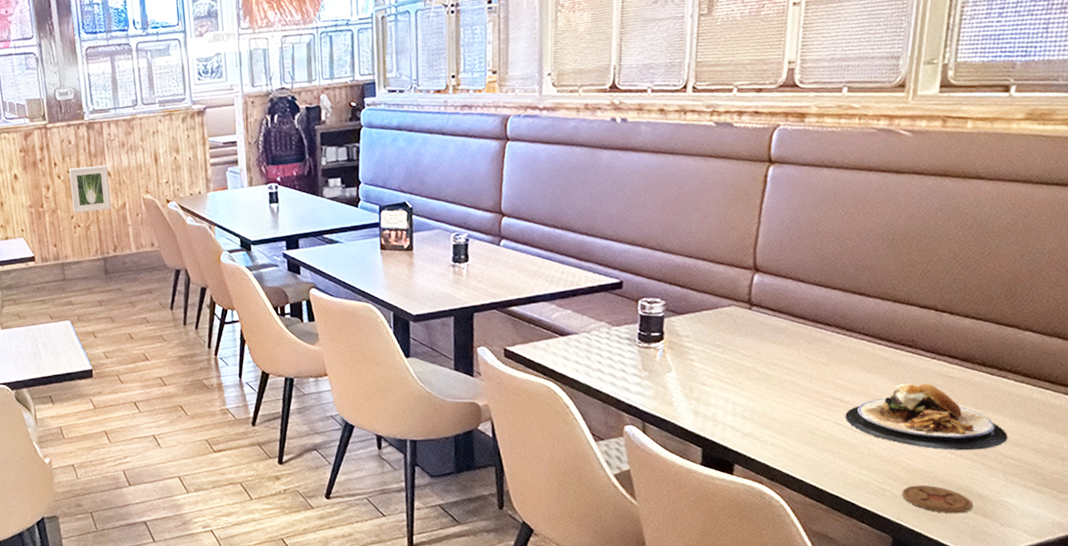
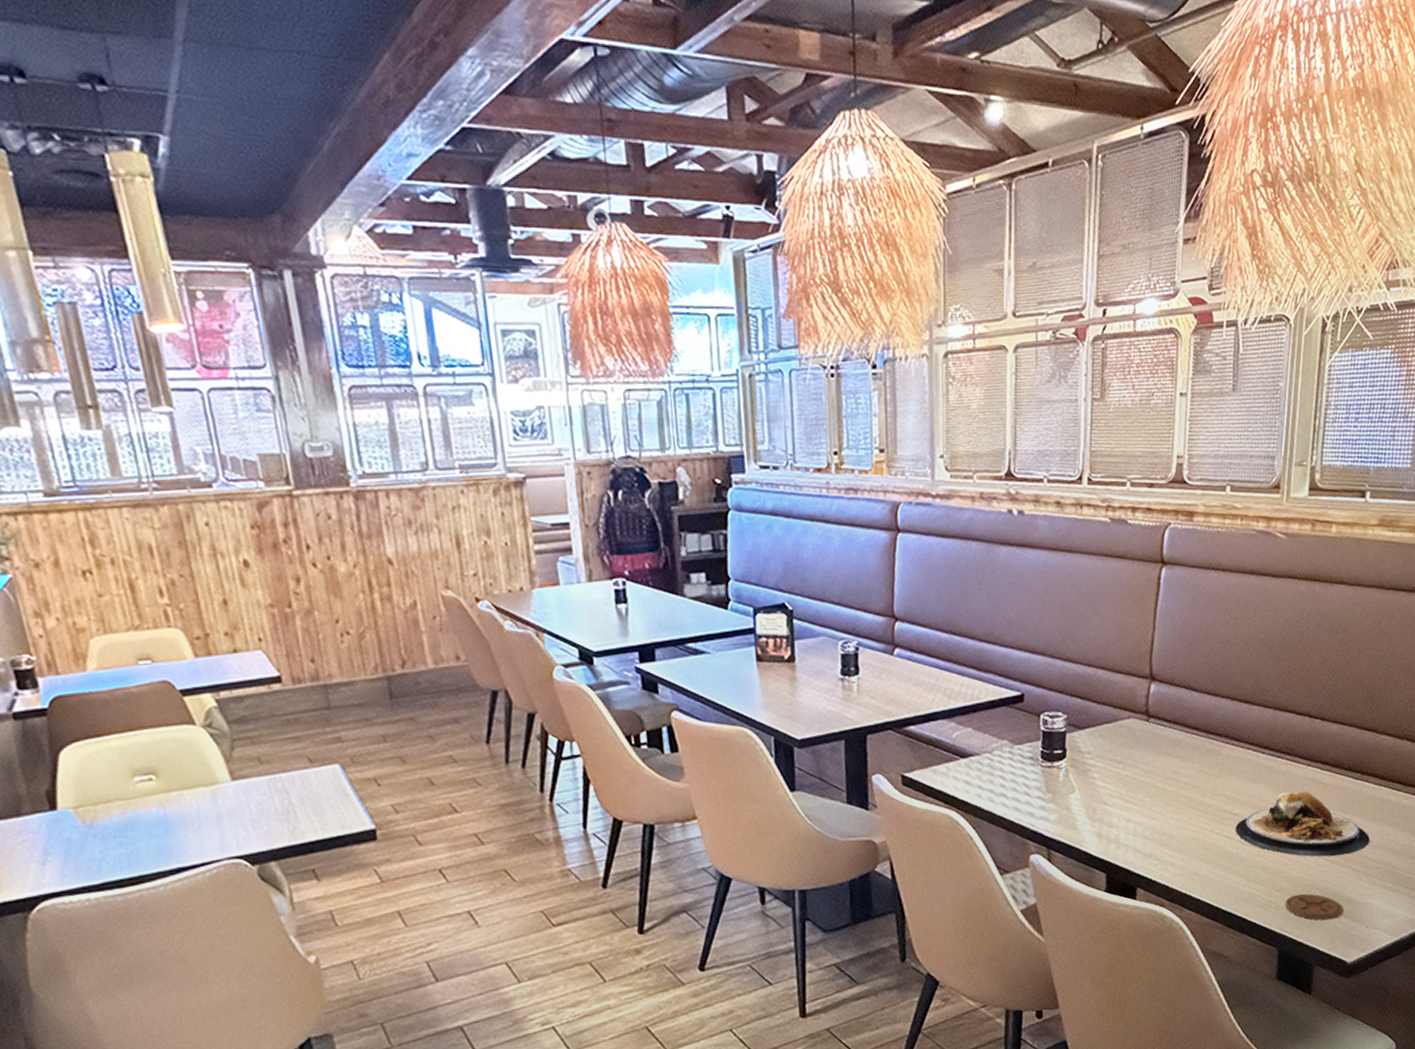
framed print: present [68,165,111,213] -> none [329,549,395,615]

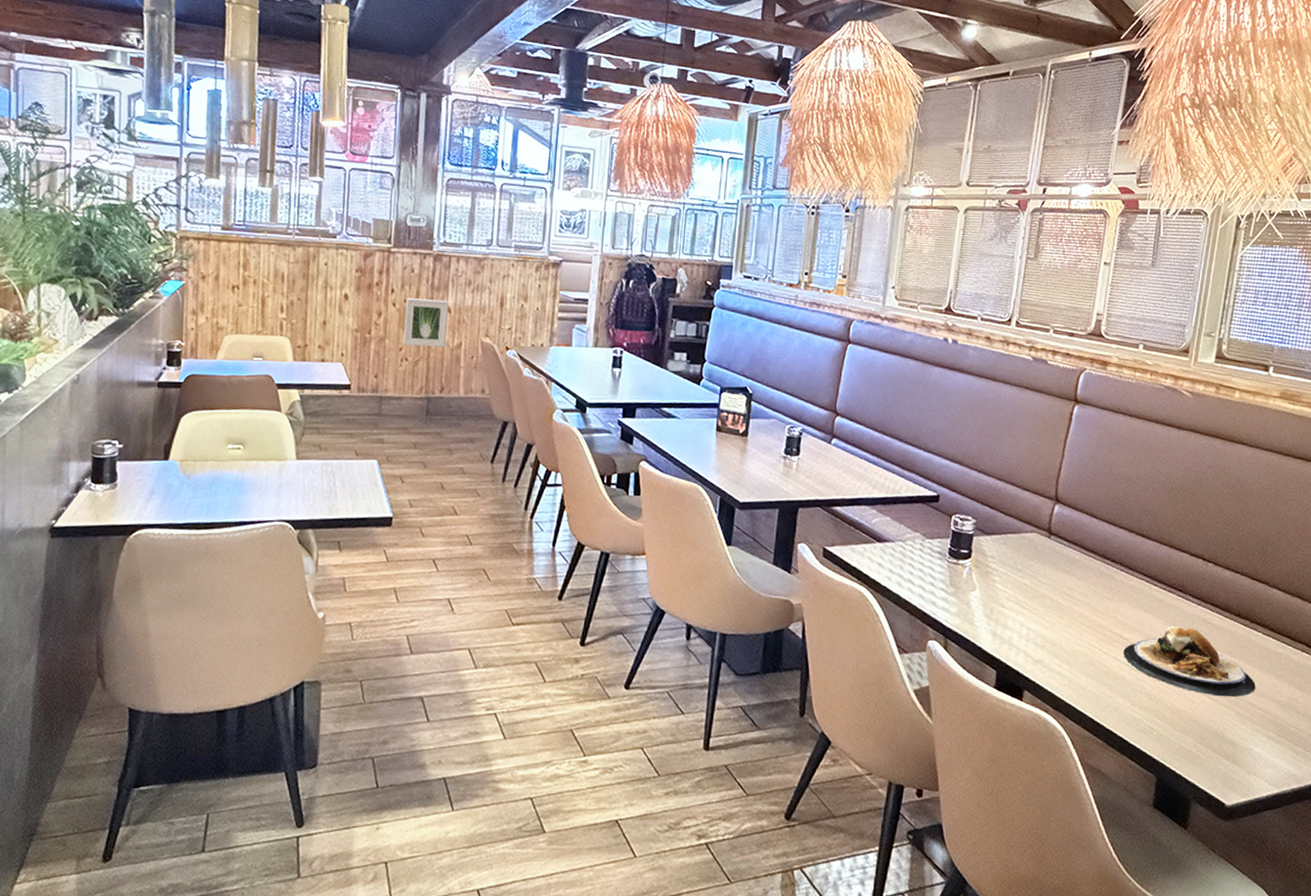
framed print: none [329,549,395,615] -> present [403,298,449,347]
coaster: present [1285,893,1343,921] -> none [1167,726,1225,759]

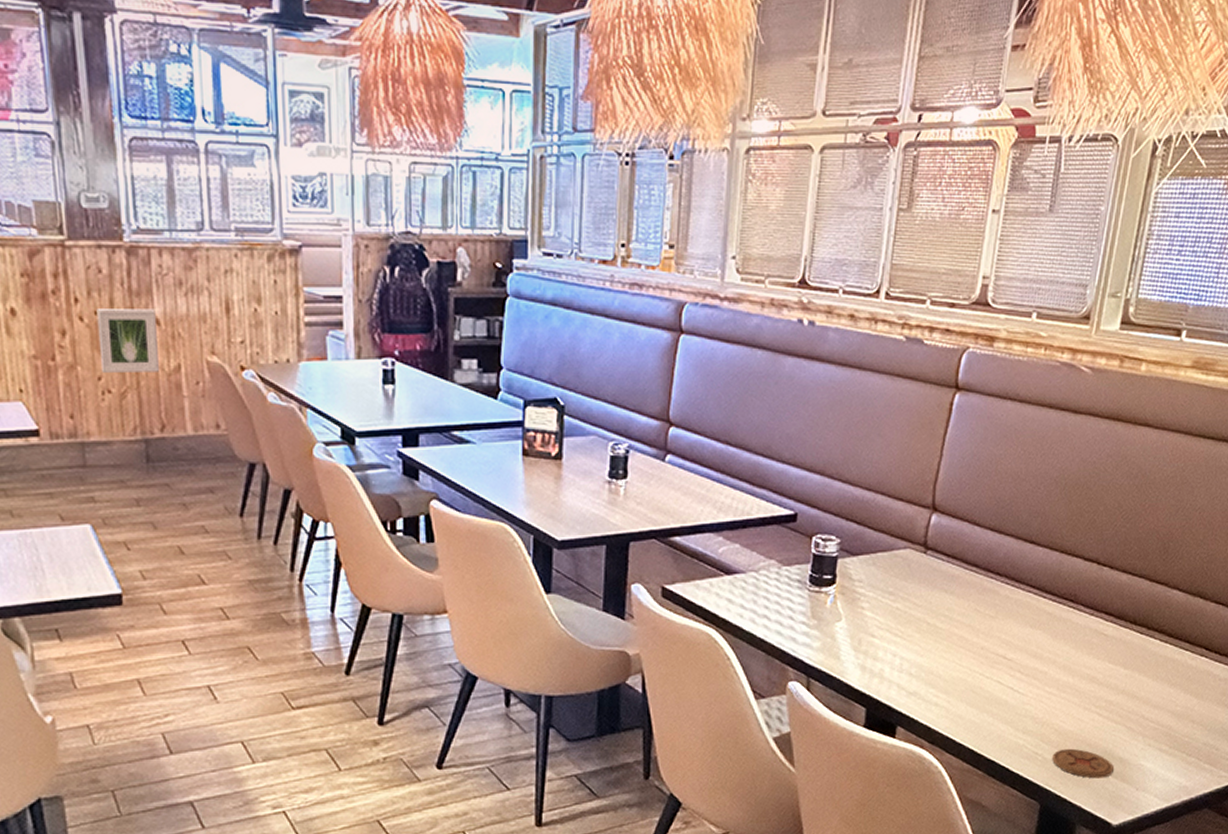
plate: present [1123,625,1256,697] -> none [1007,639,1149,713]
coaster: none [1167,726,1225,759] -> present [1052,748,1114,779]

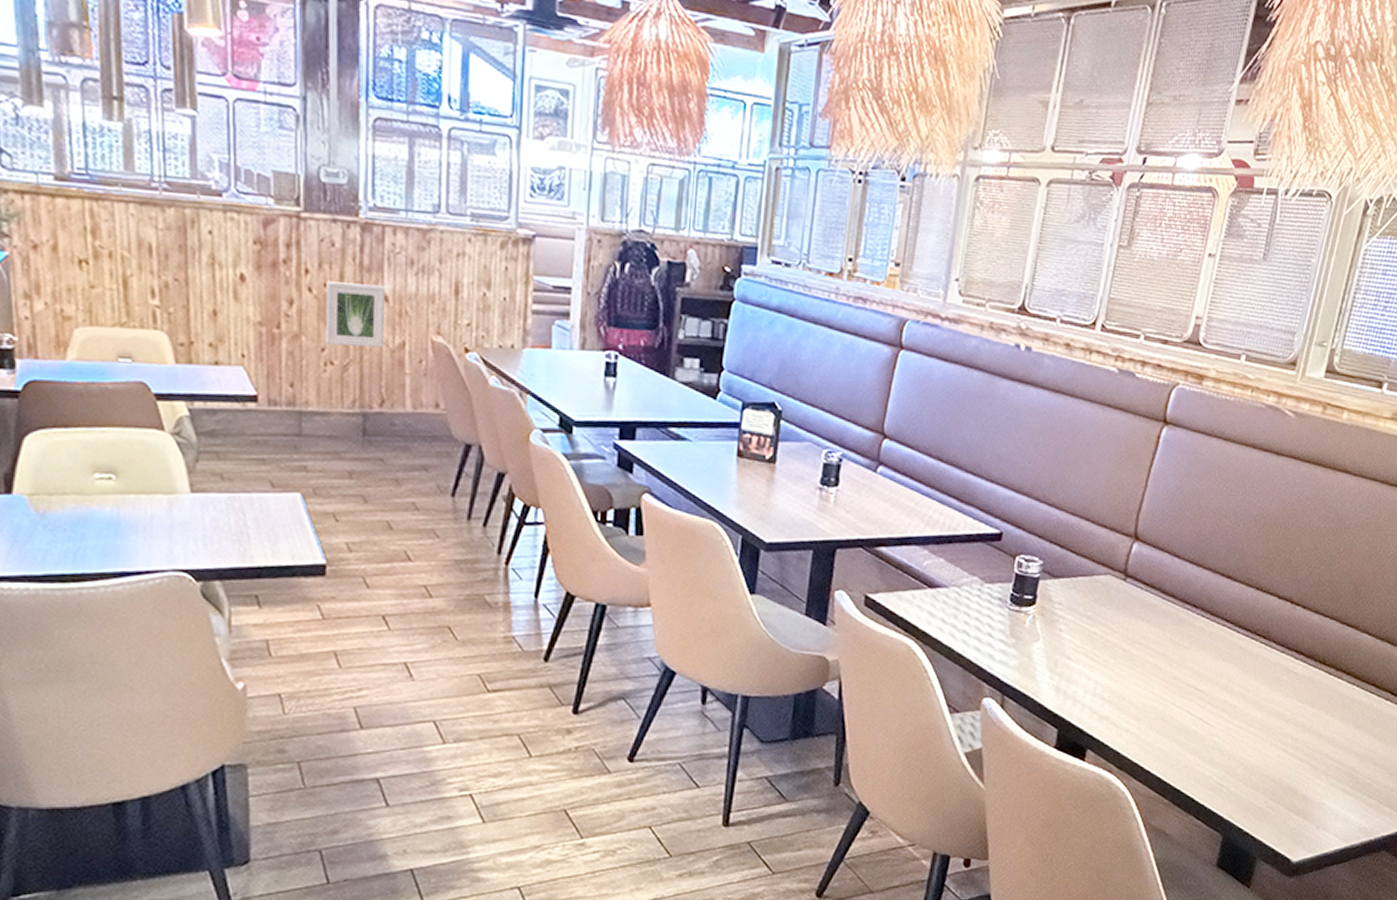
coaster: present [1052,748,1114,779] -> none [1237,782,1296,814]

